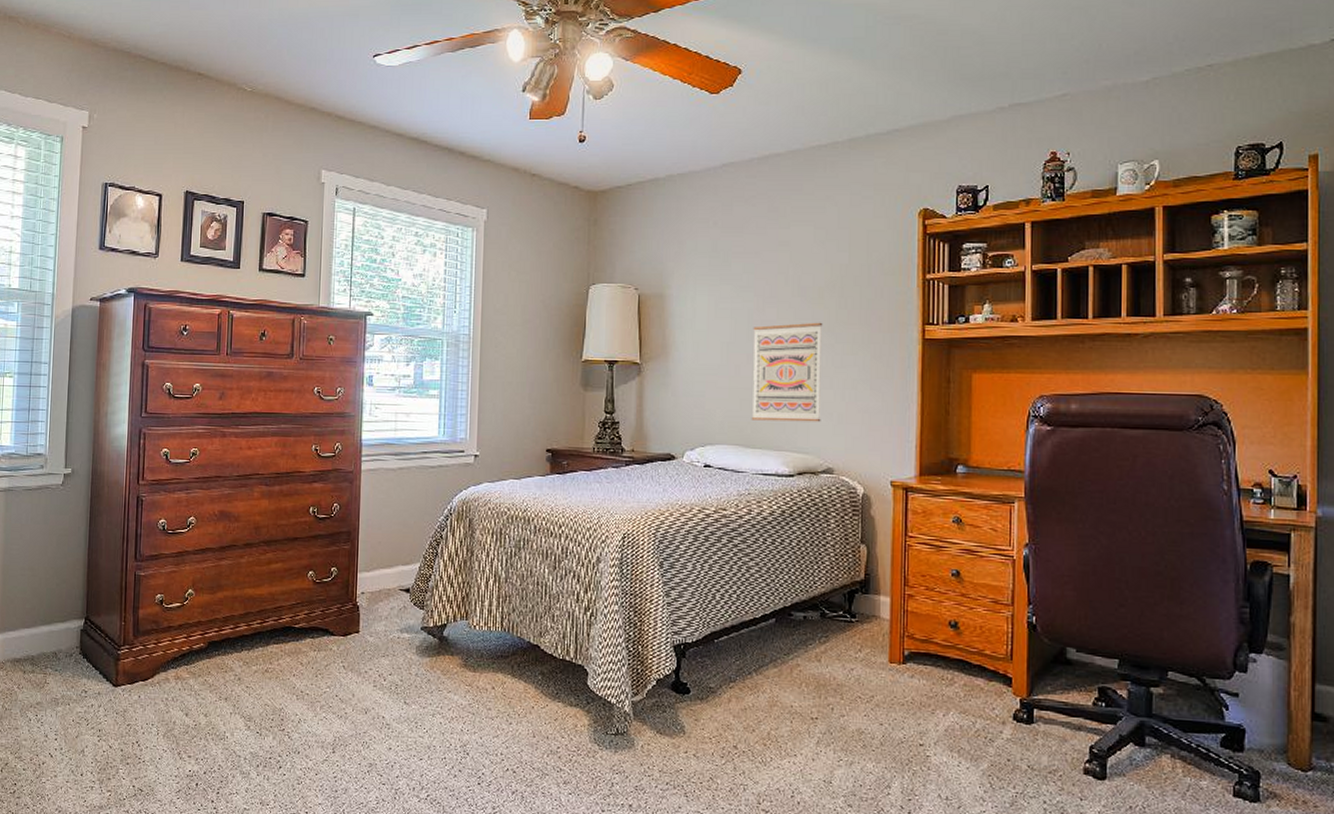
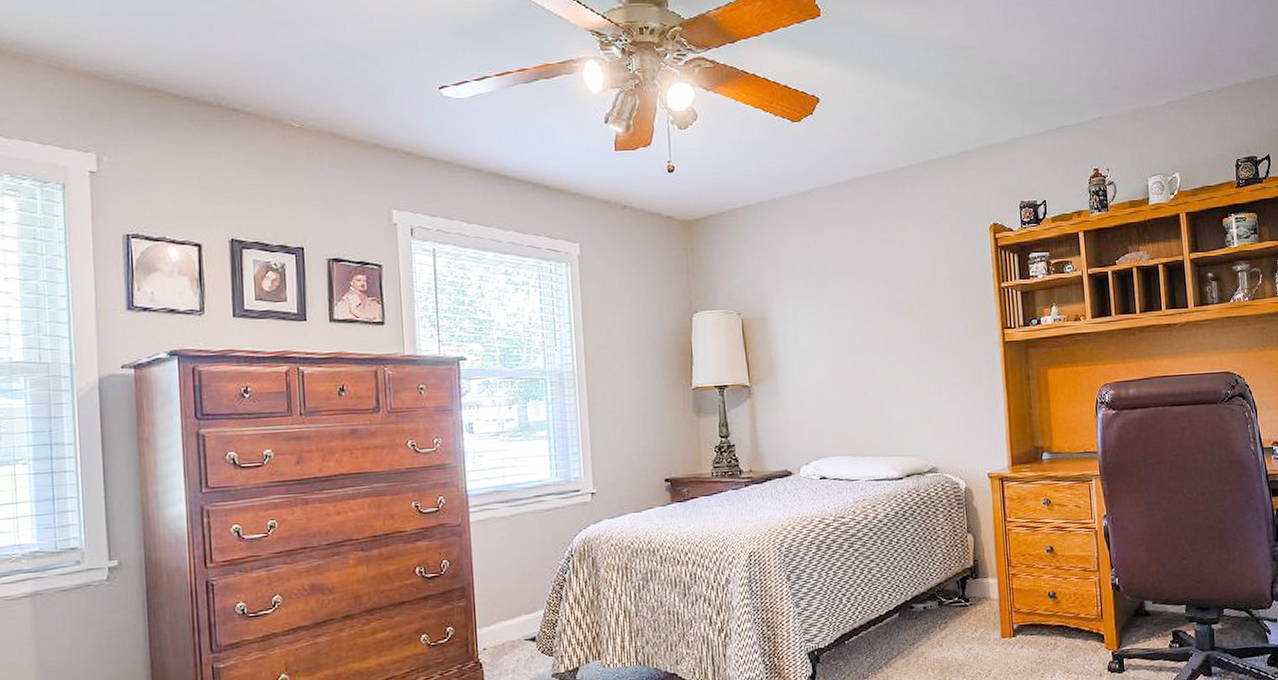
wall art: present [751,322,823,422] -> none [853,333,923,431]

